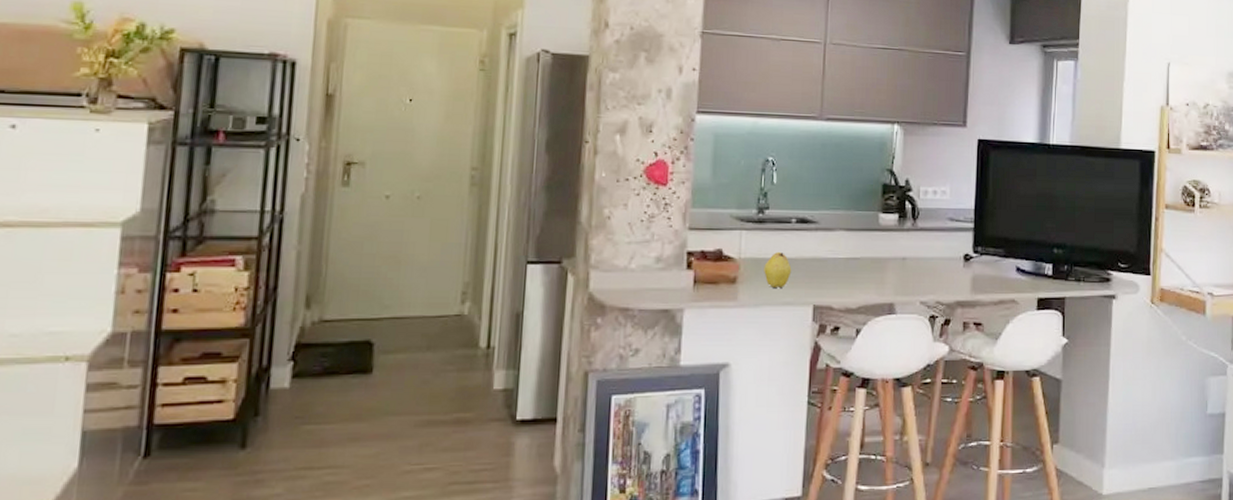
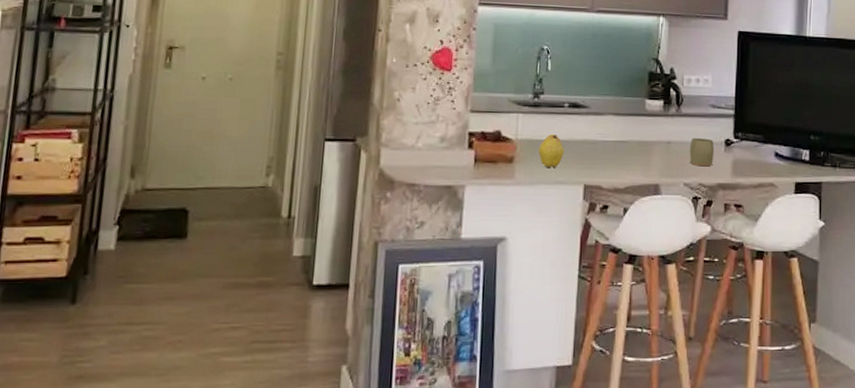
mug: none [926,254,952,284] -> present [689,138,714,167]

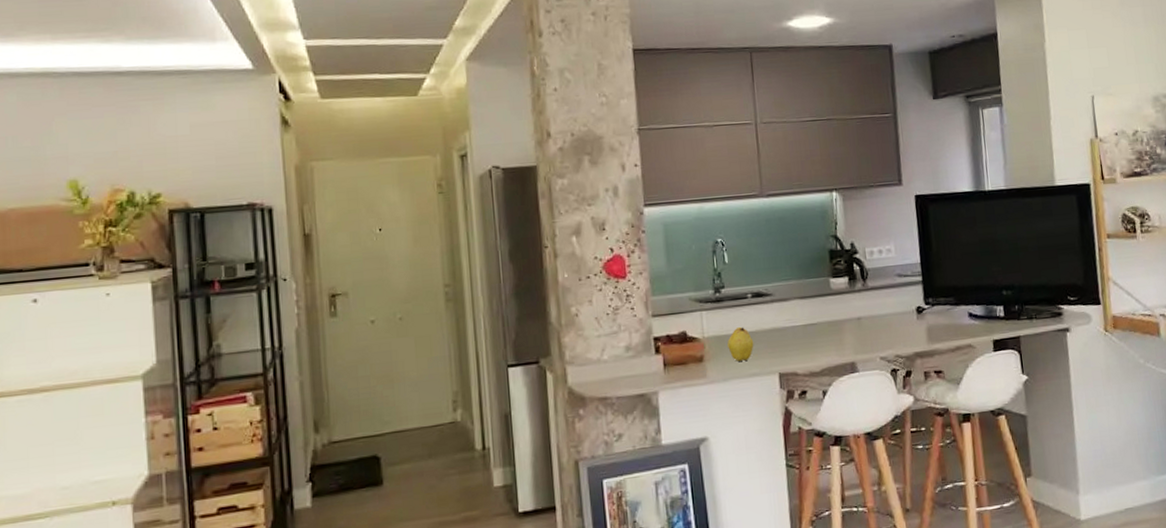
mug: present [689,138,714,167] -> none [880,309,907,338]

